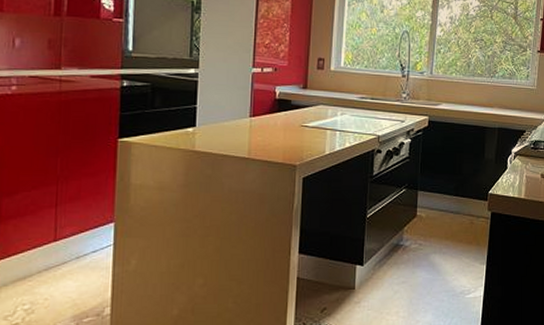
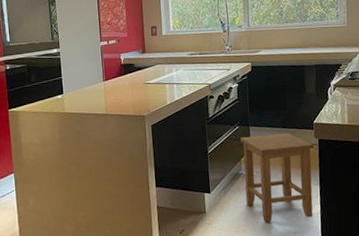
stool: none [403,201,486,304] -> present [239,133,314,222]

